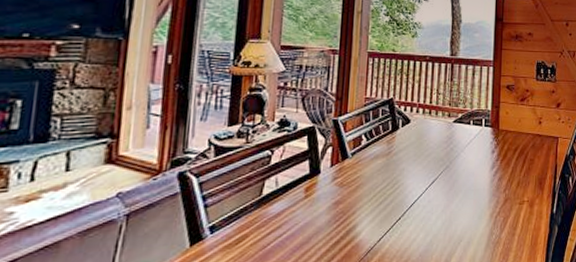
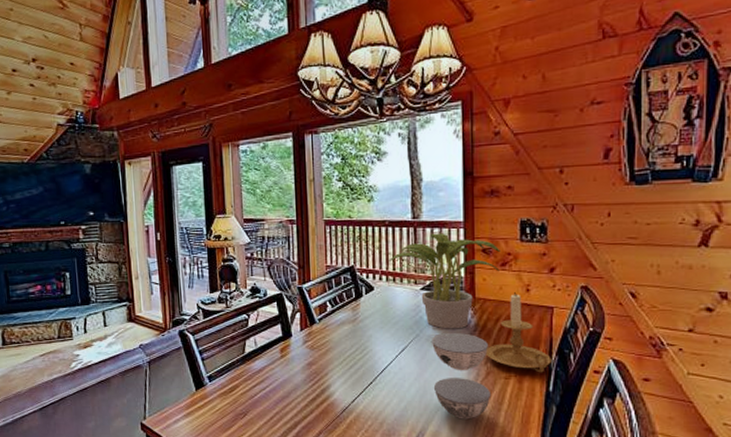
potted plant: none [426,70,521,160] -> present [389,233,501,329]
bowl: none [459,163,508,248] -> present [432,333,492,420]
candle holder: none [504,124,556,197] -> present [485,292,551,373]

